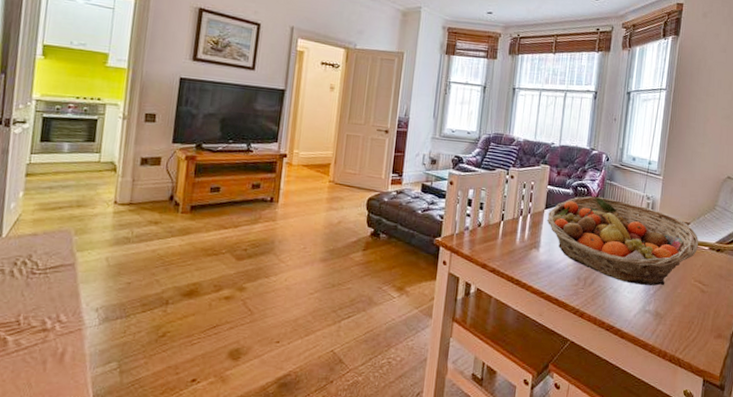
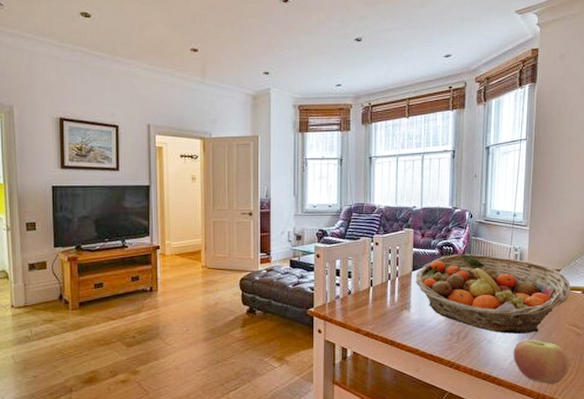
apple: none [638,291,693,342] -> present [513,339,570,384]

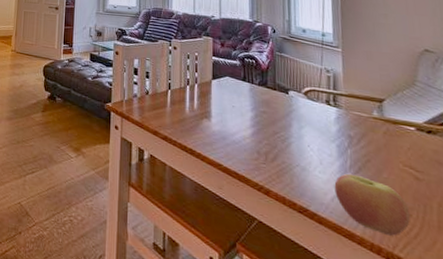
fruit basket: present [415,253,571,334] -> none [215,68,402,168]

